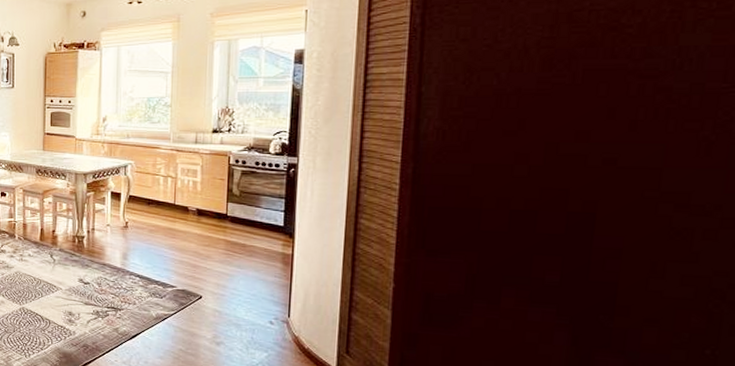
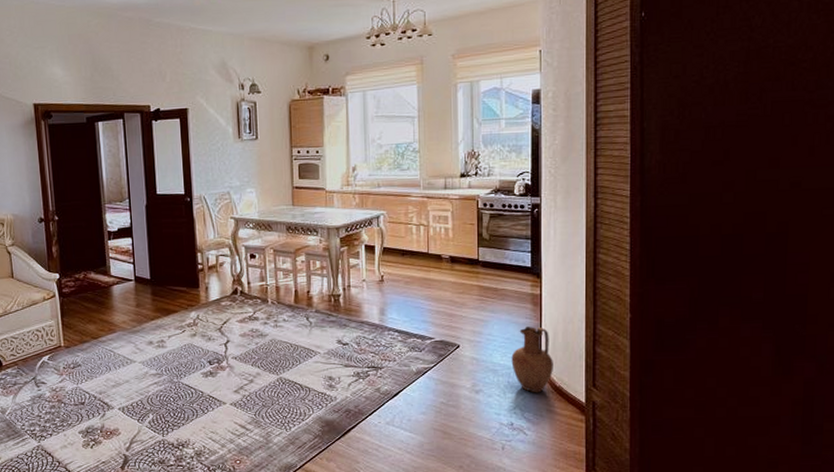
vase: none [256,284,303,353] -> present [511,325,553,393]

